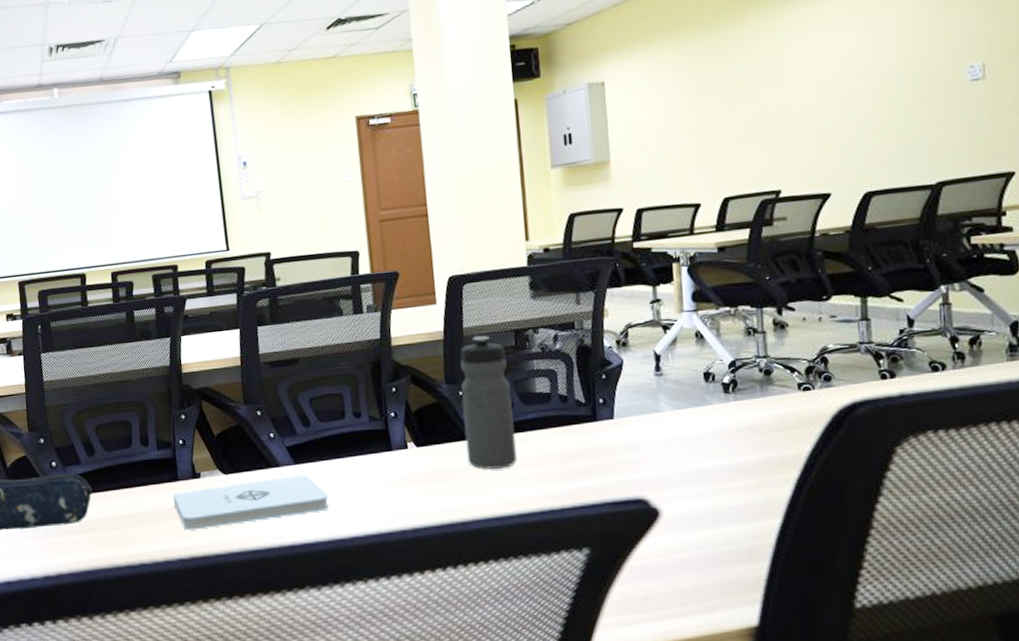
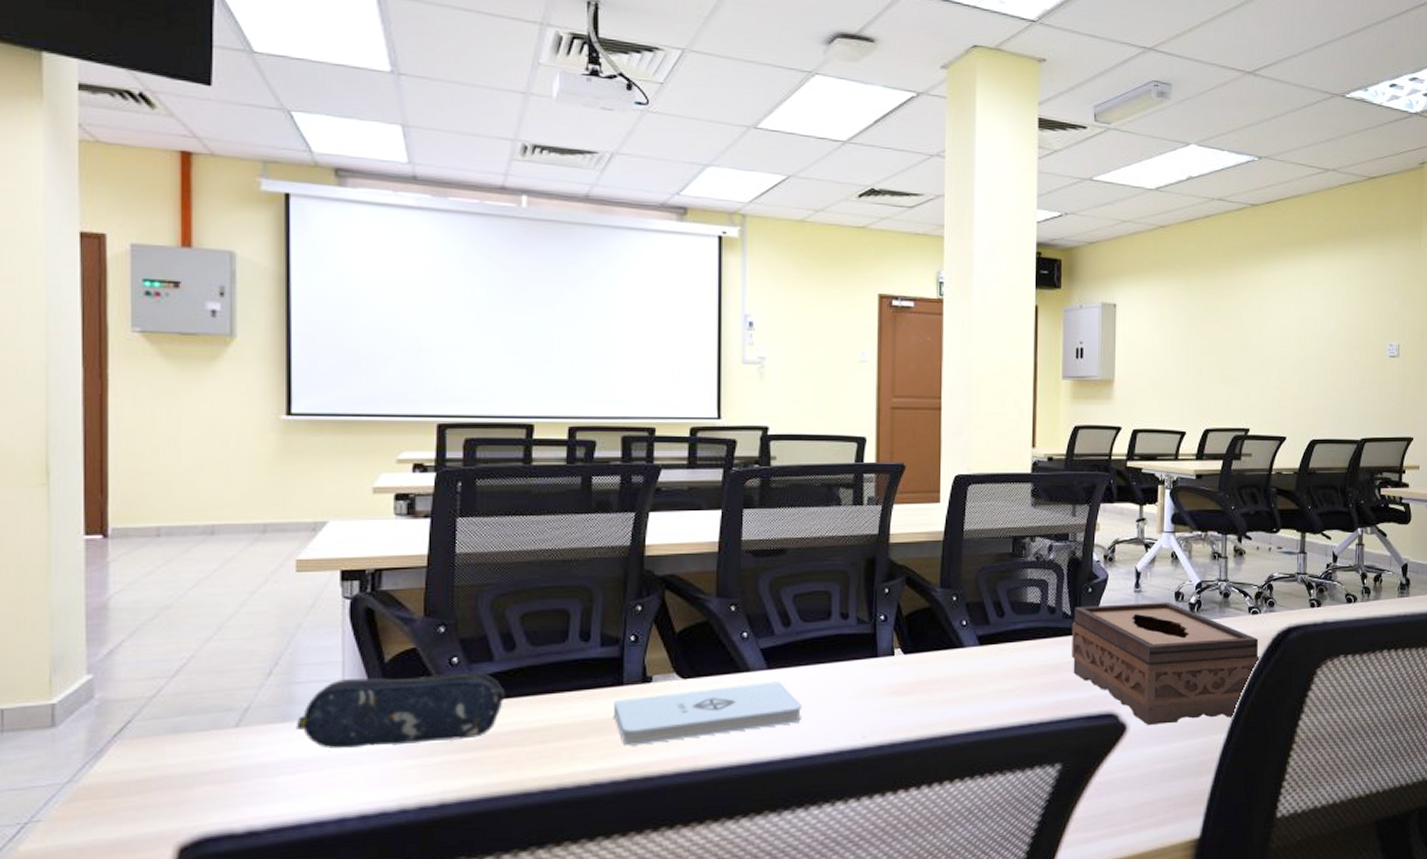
water bottle: present [460,335,517,470] -> none [954,540,1004,681]
tissue box: none [587,383,820,510] -> present [1072,602,1261,725]

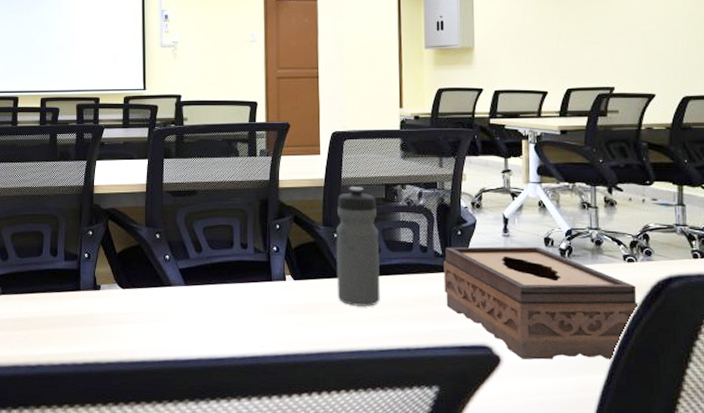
notepad: present [614,681,803,746] -> none [74,295,213,338]
water bottle: none [954,540,1004,681] -> present [335,187,381,307]

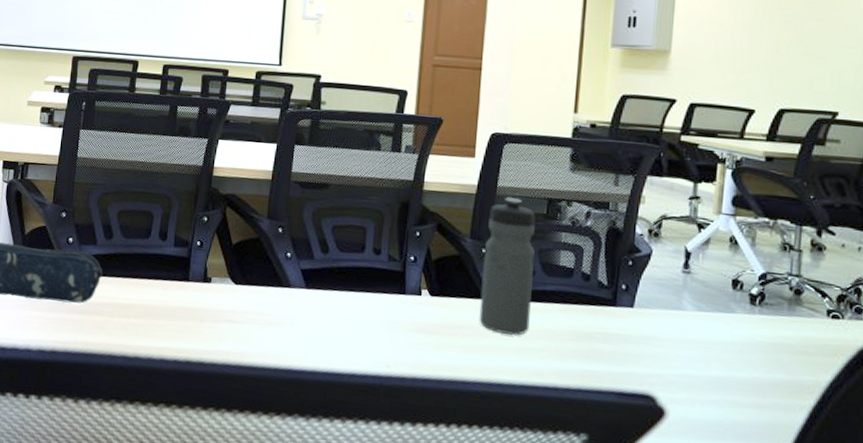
tissue box: present [443,246,640,360] -> none [605,277,842,429]

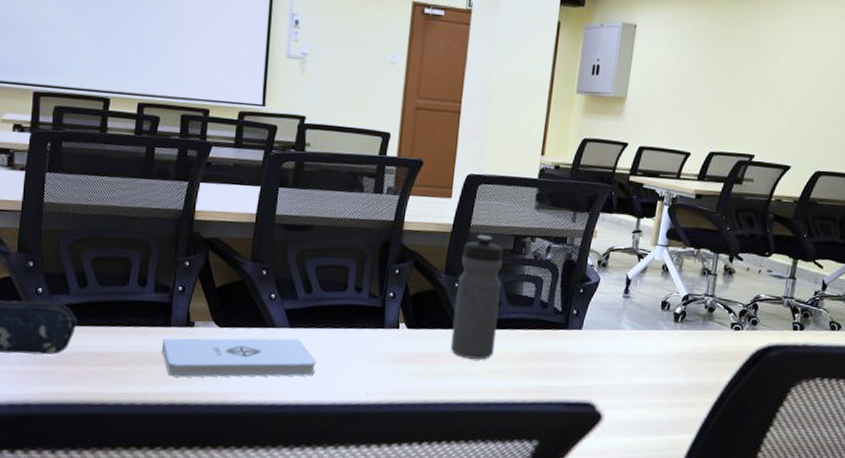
notepad: none [180,293,334,342] -> present [162,338,317,378]

